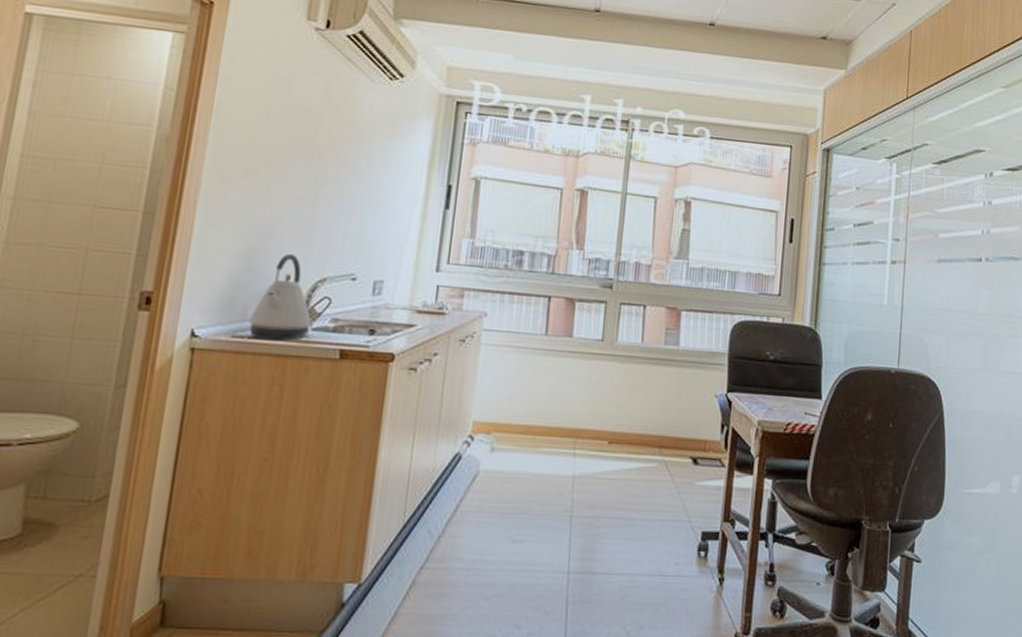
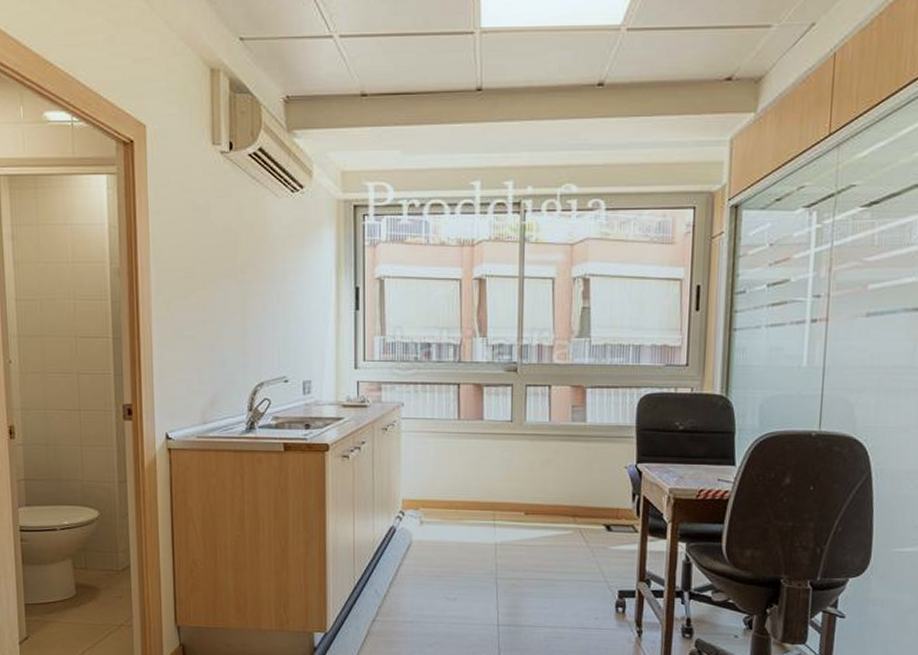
kettle: present [248,253,312,341] -> none [208,363,257,438]

